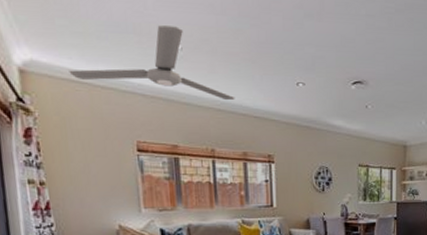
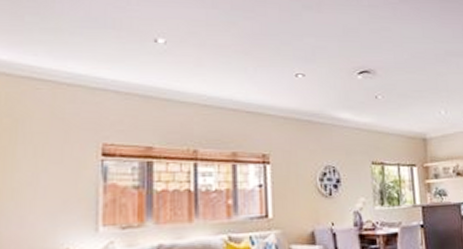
ceiling fan: present [69,25,235,101] -> none [31,20,224,95]

